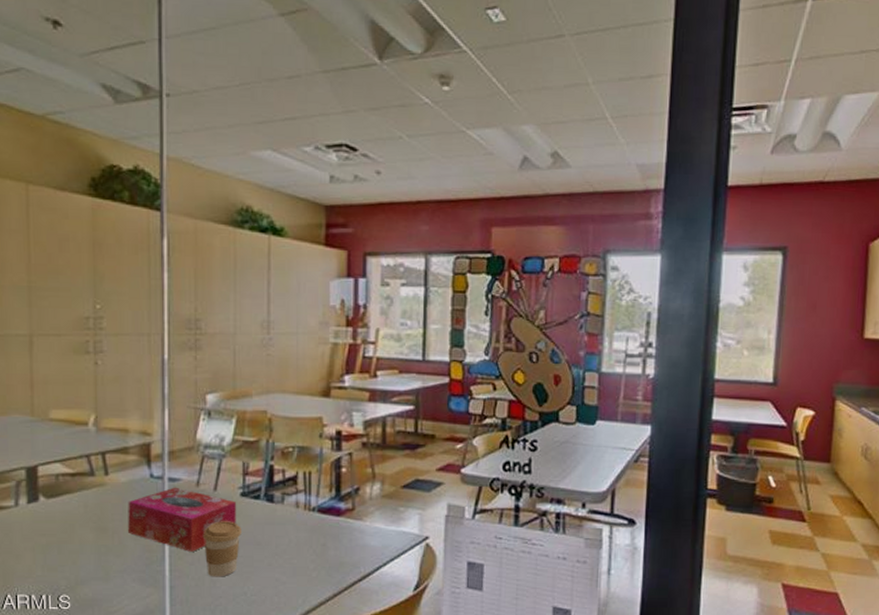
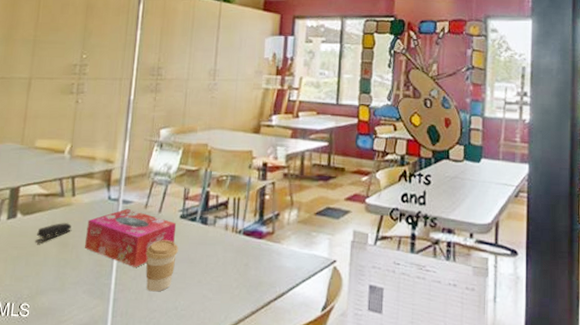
stapler: none [66,505,110,529] -> present [35,223,72,243]

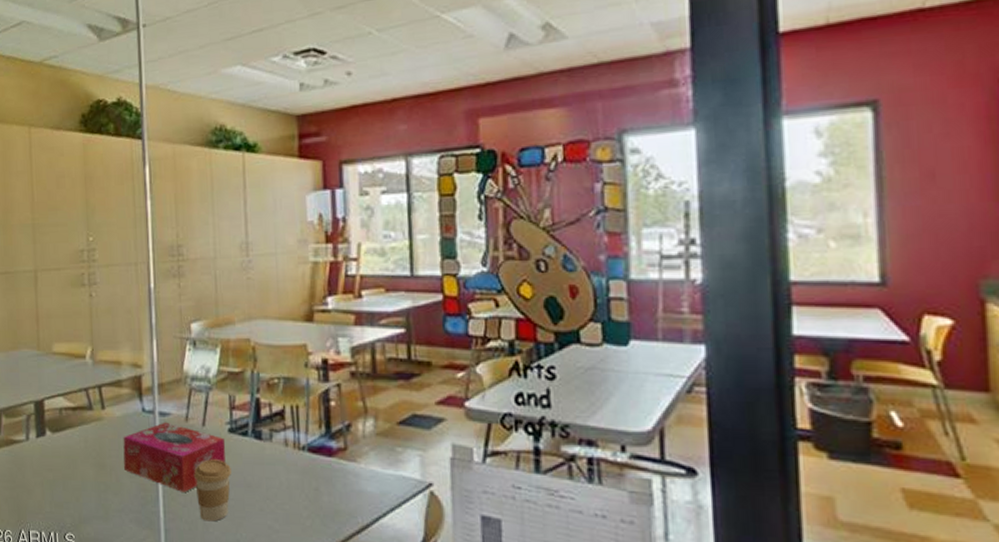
stapler: present [35,223,72,243] -> none [69,440,107,464]

